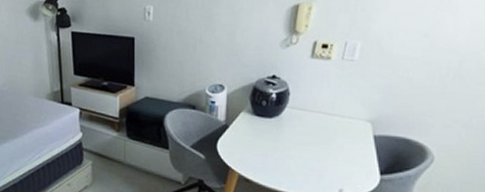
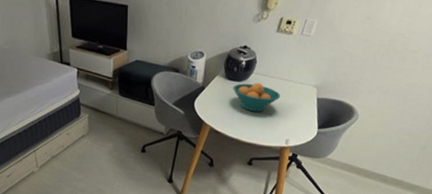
fruit bowl: none [263,118,325,155] -> present [233,83,281,112]

